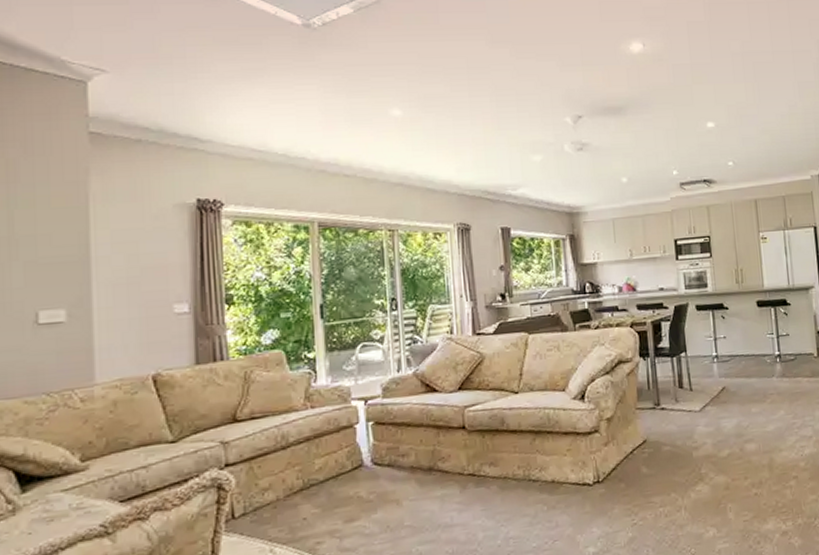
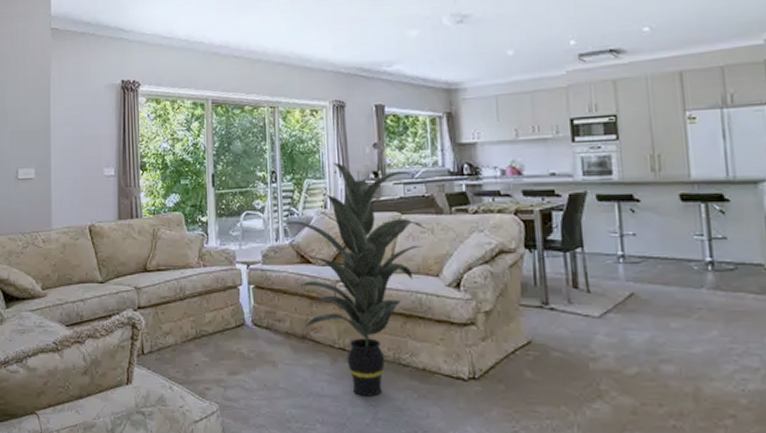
indoor plant: none [406,287,552,519] -> present [284,163,426,397]

